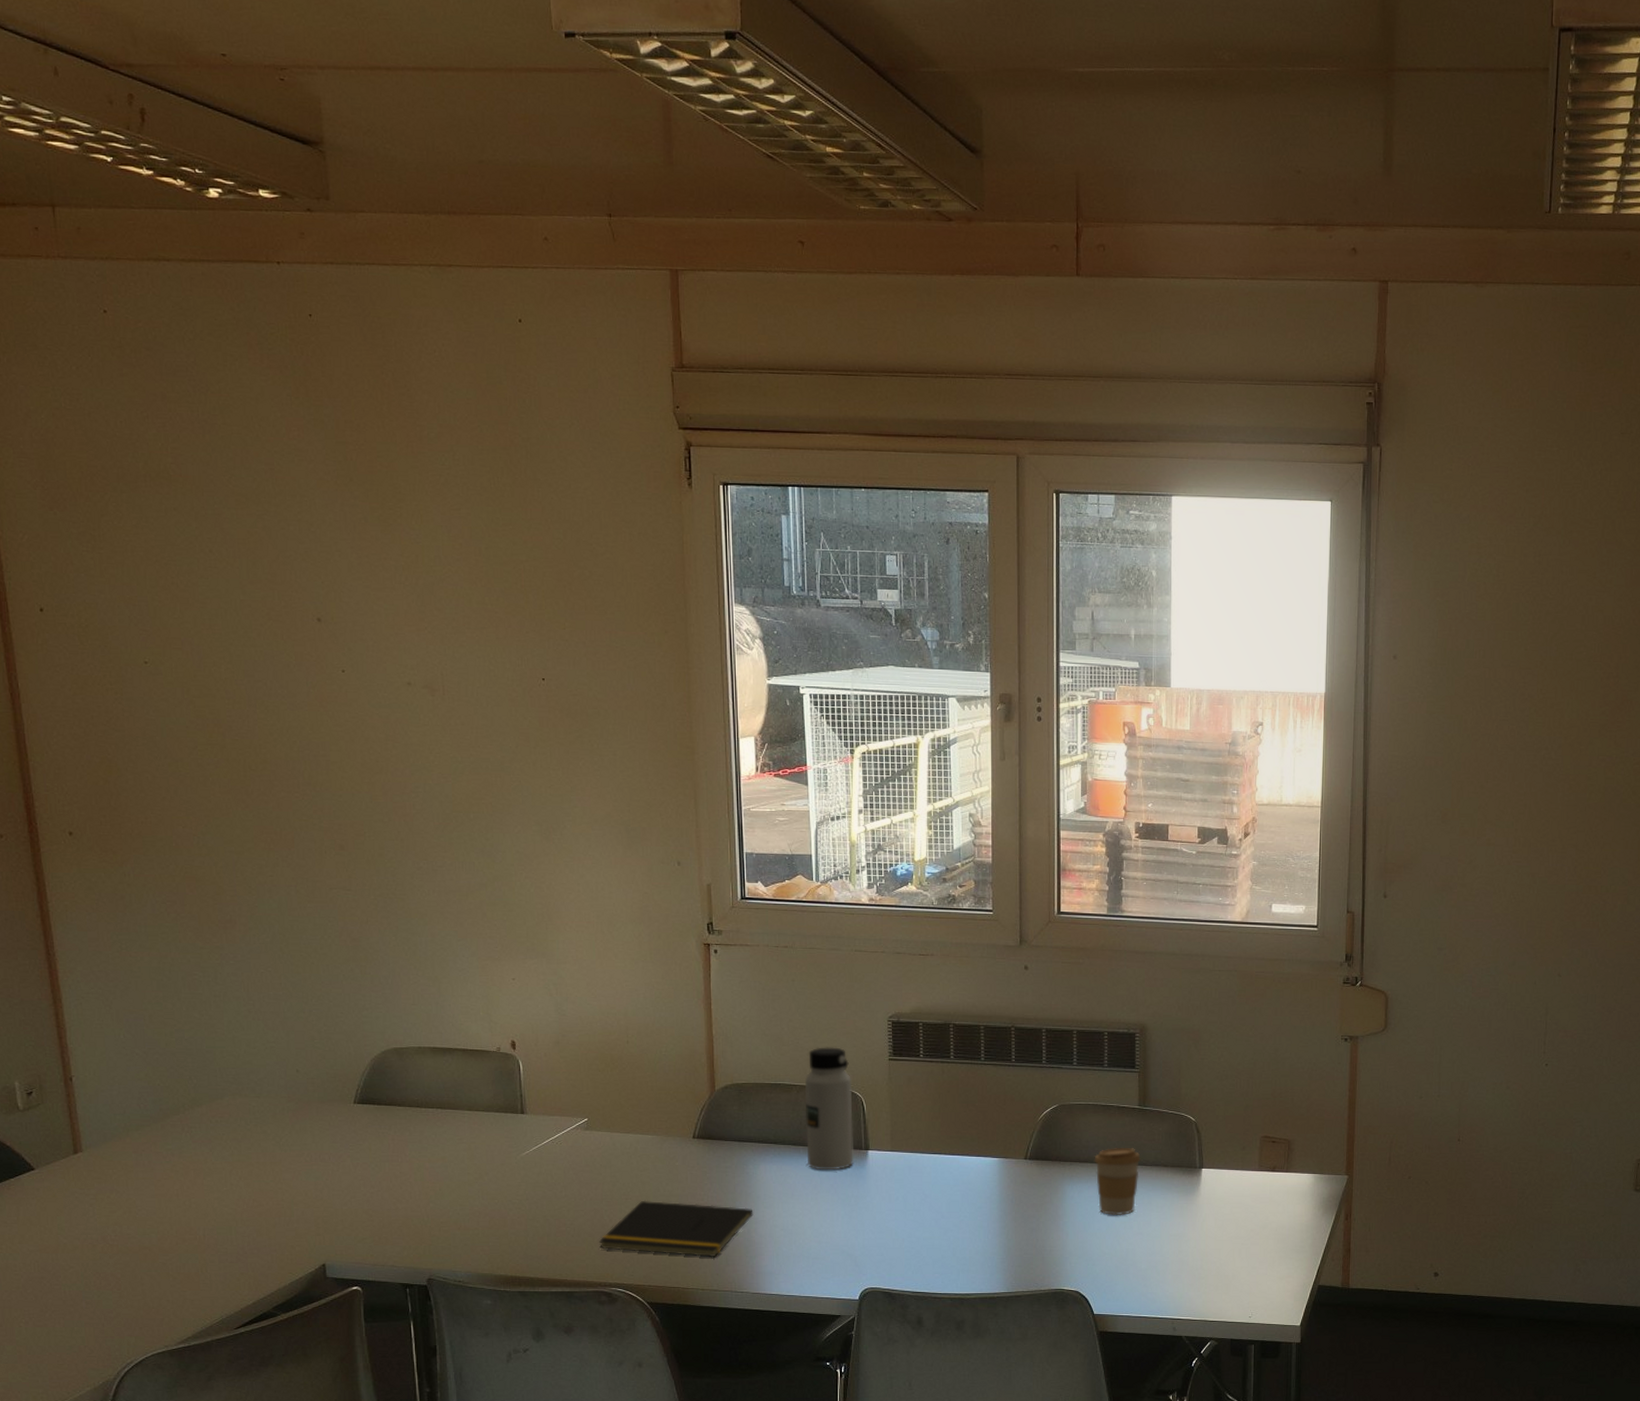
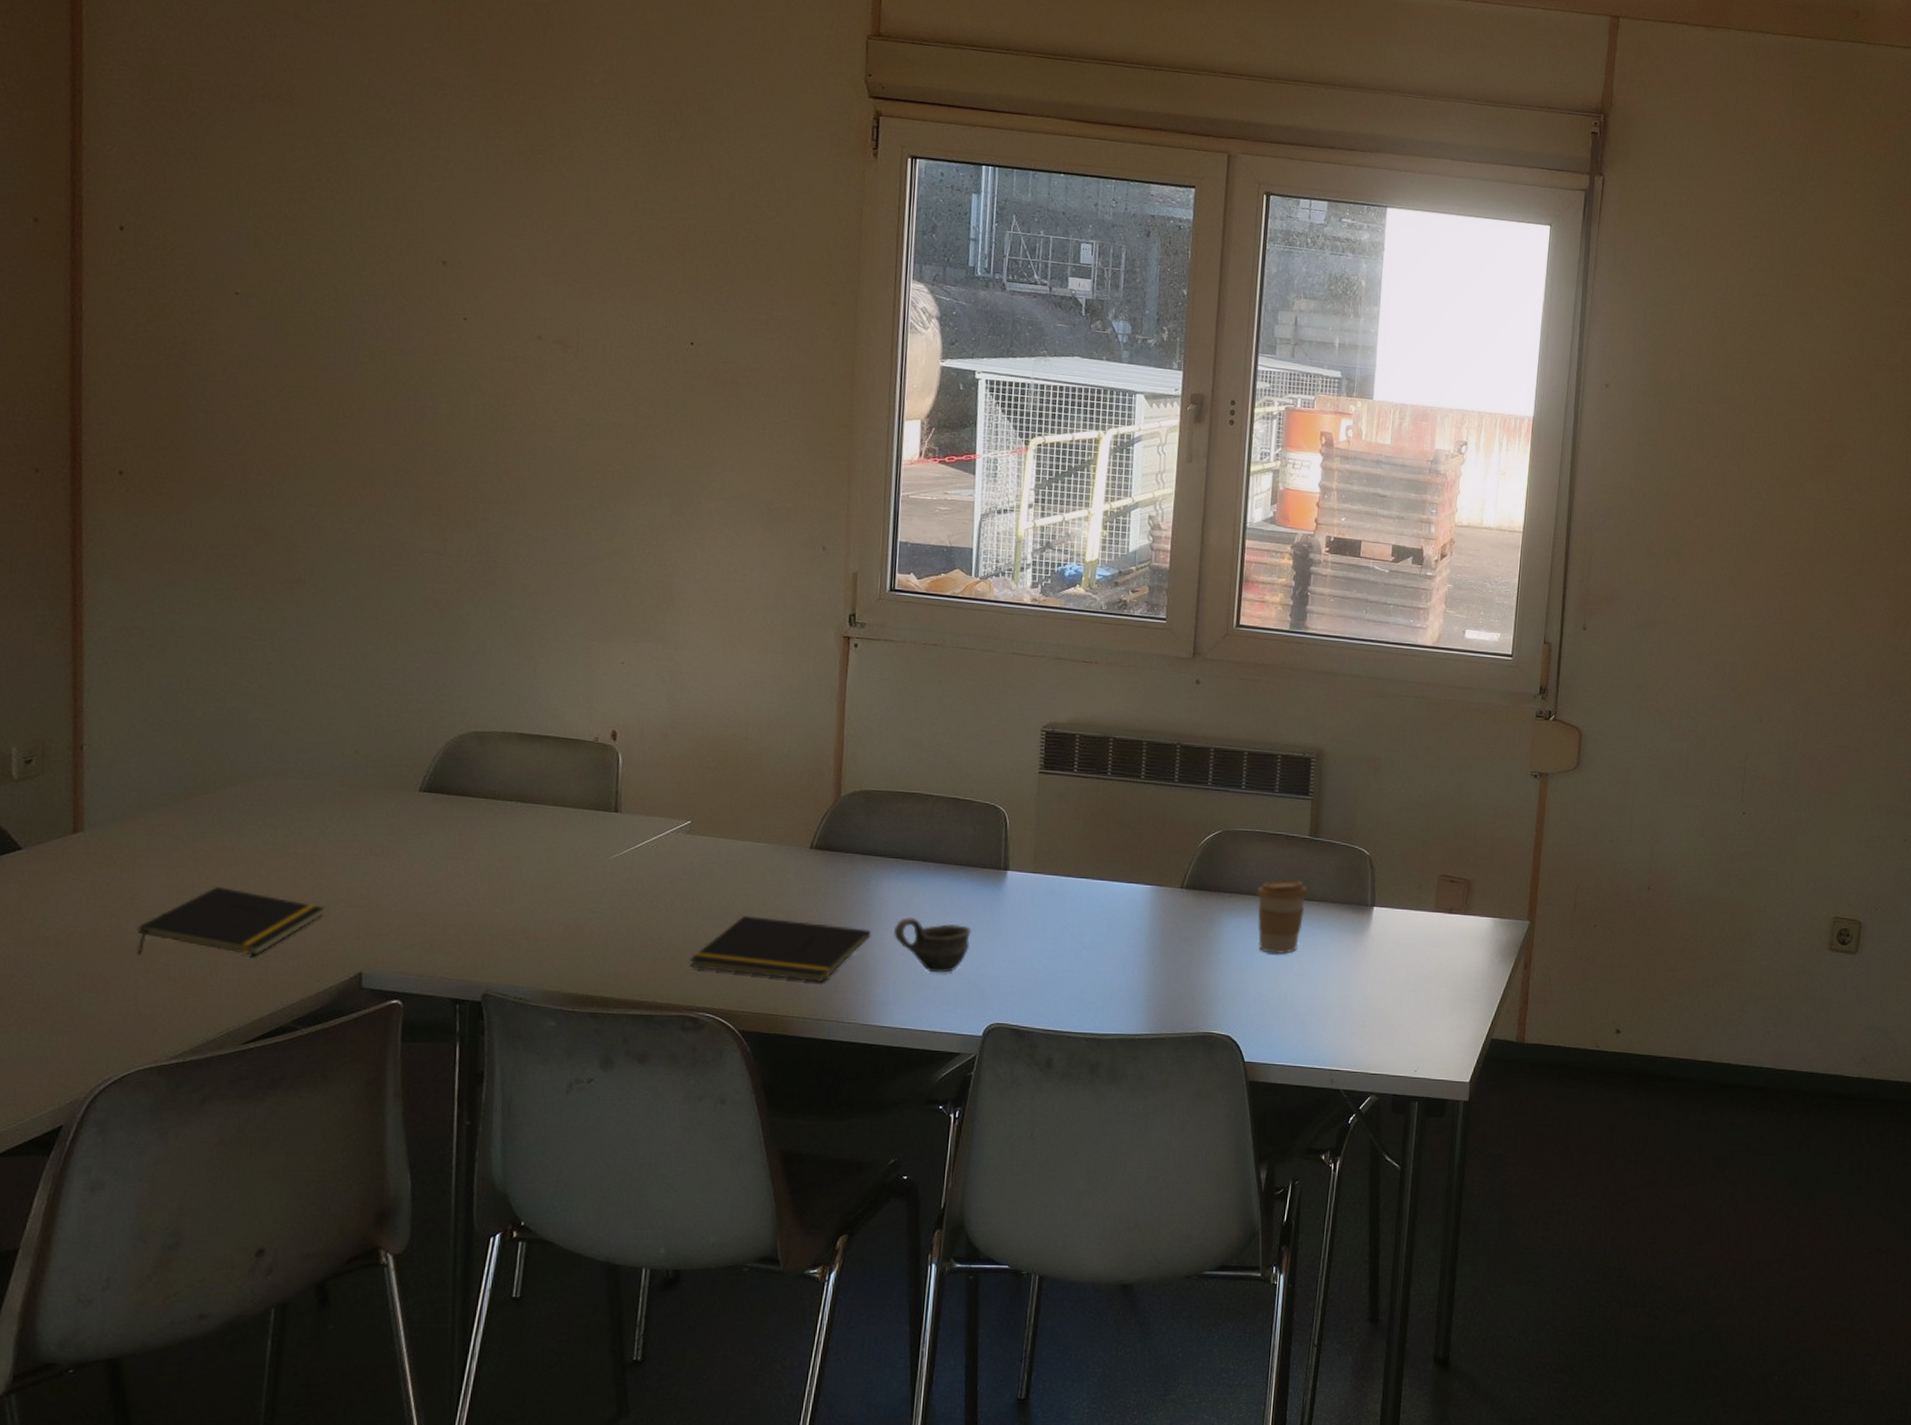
notepad: none [137,1195,288,1256] -> present [138,887,325,956]
cup: none [773,1196,841,1245] -> present [894,917,972,973]
water bottle: present [805,1047,853,1170] -> none [937,755,996,891]

